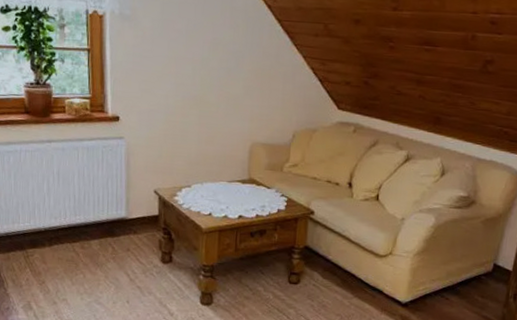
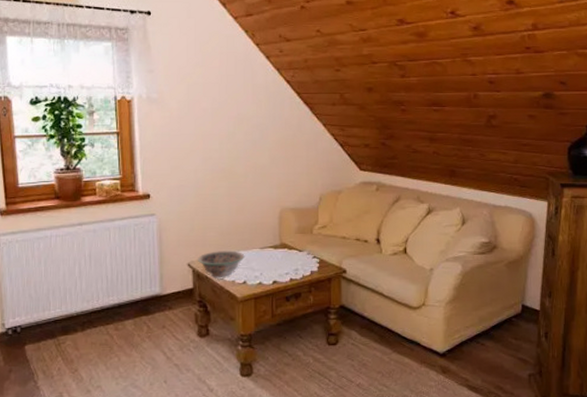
decorative bowl: none [163,180,212,207] -> present [197,251,245,277]

